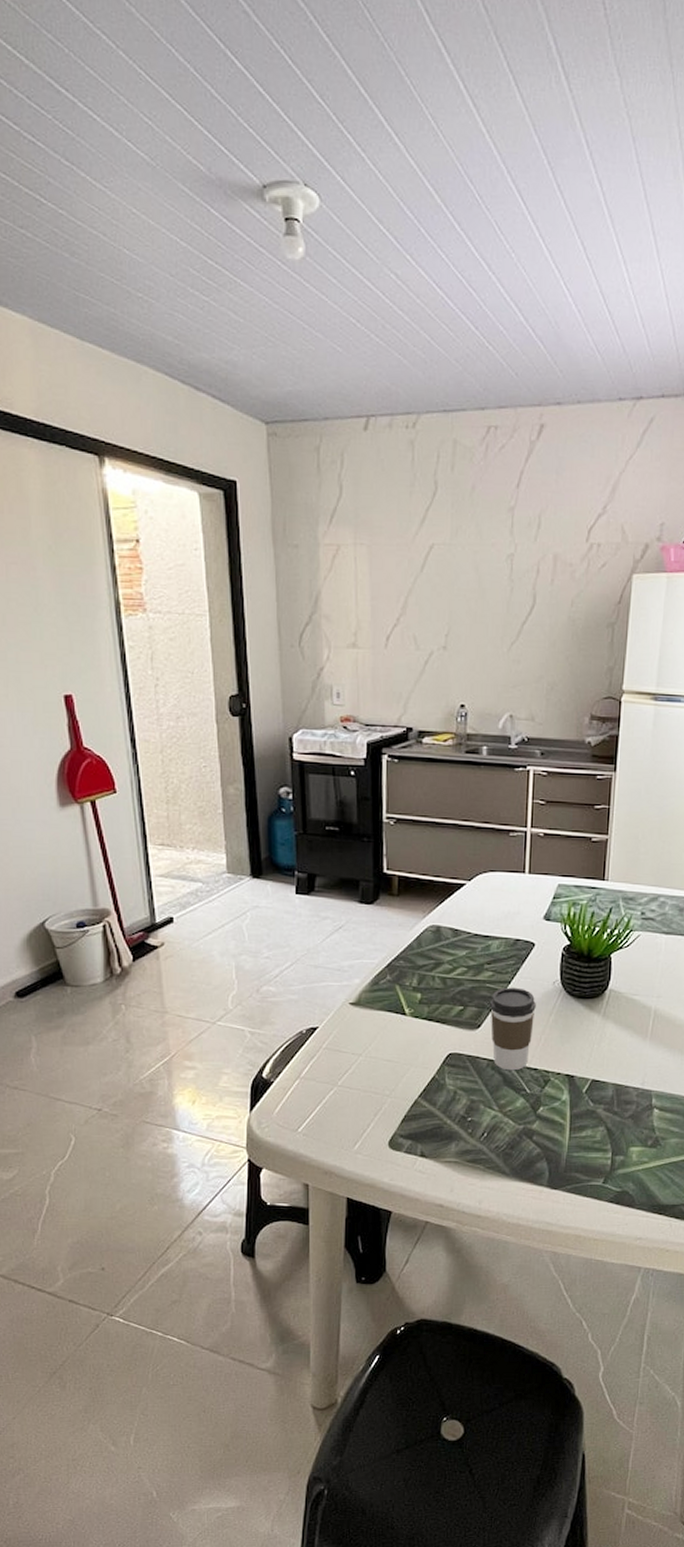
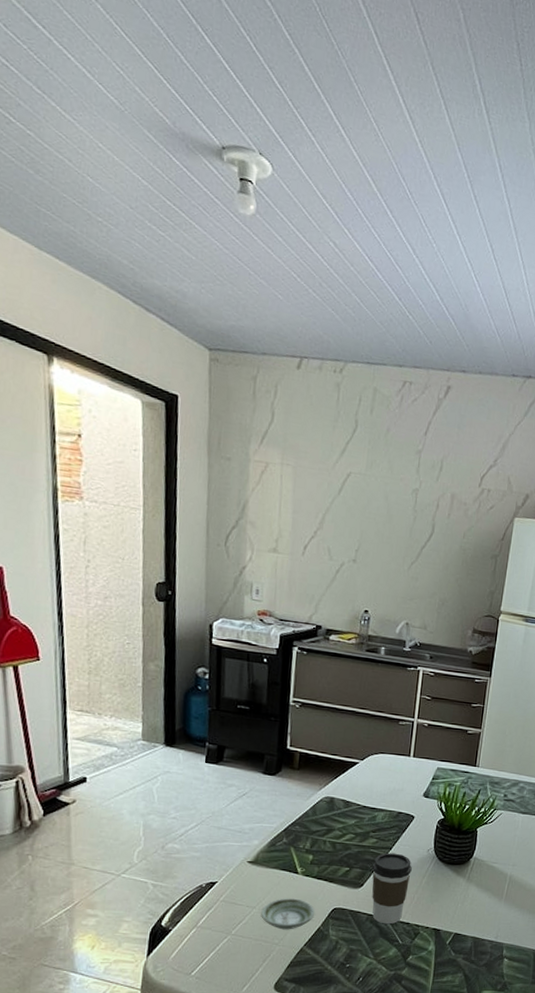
saucer: none [368,1043,428,1080] -> present [261,898,315,930]

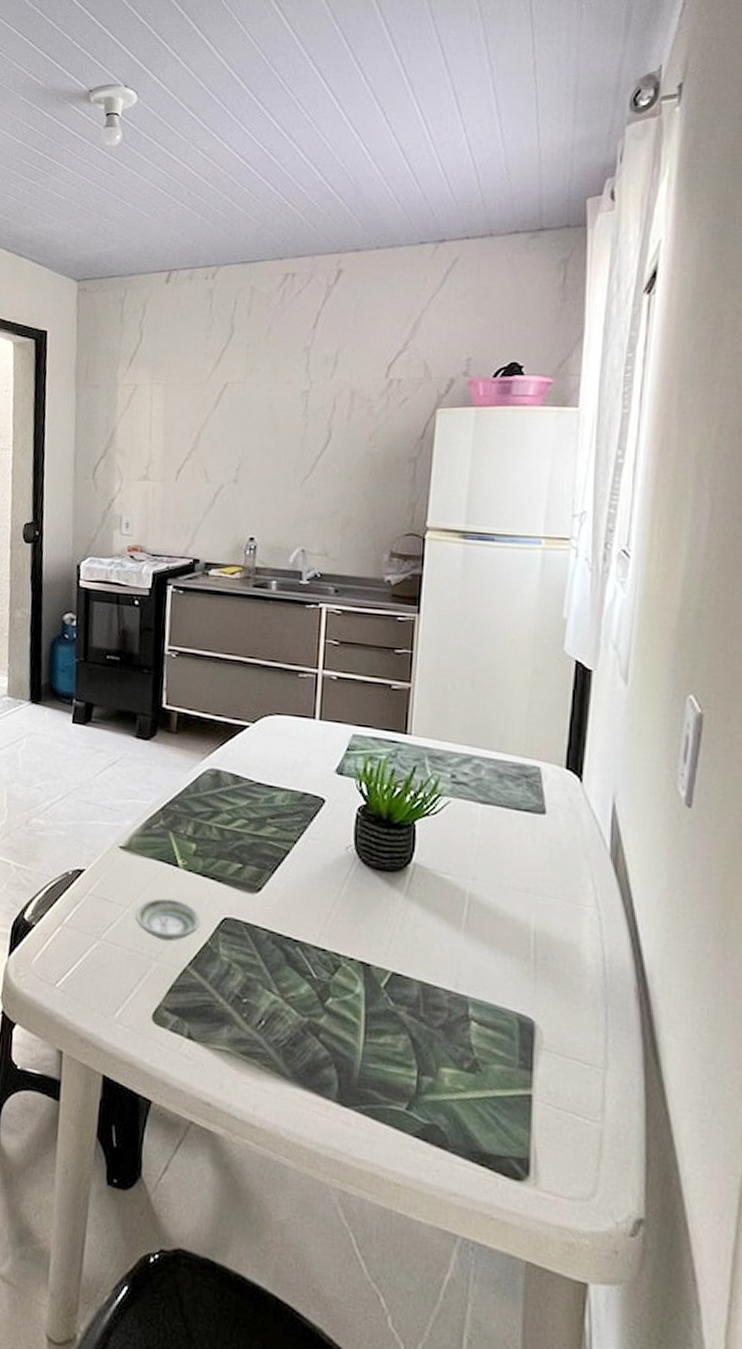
coffee cup: present [372,853,412,924] -> none [272,847,326,948]

